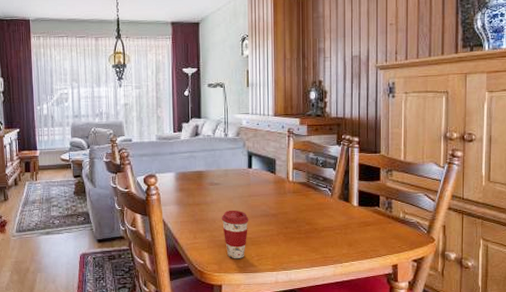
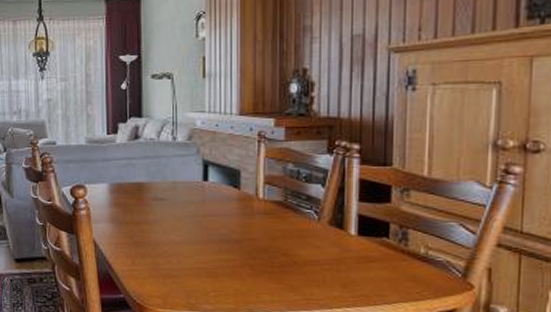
coffee cup: present [221,210,249,259] -> none [167,232,204,294]

